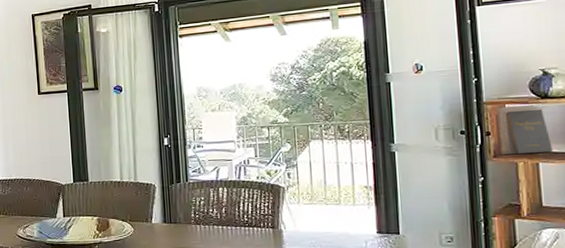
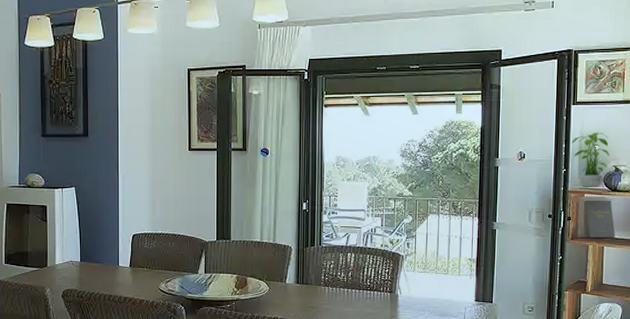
potted plant: none [481,33,533,97] -> present [572,132,610,187]

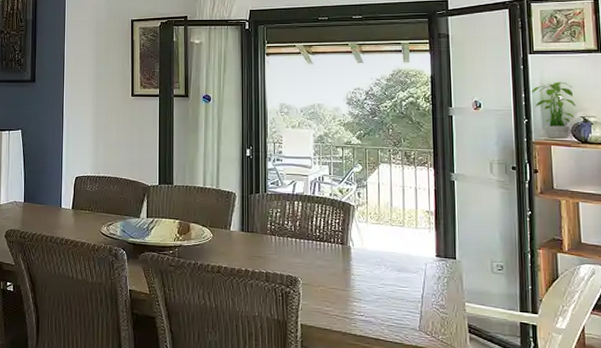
books: present [574,196,615,239] -> none [541,148,591,194]

